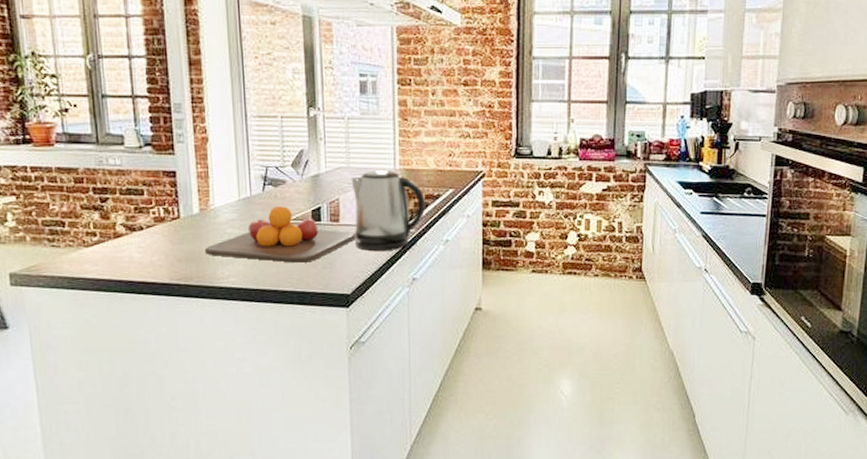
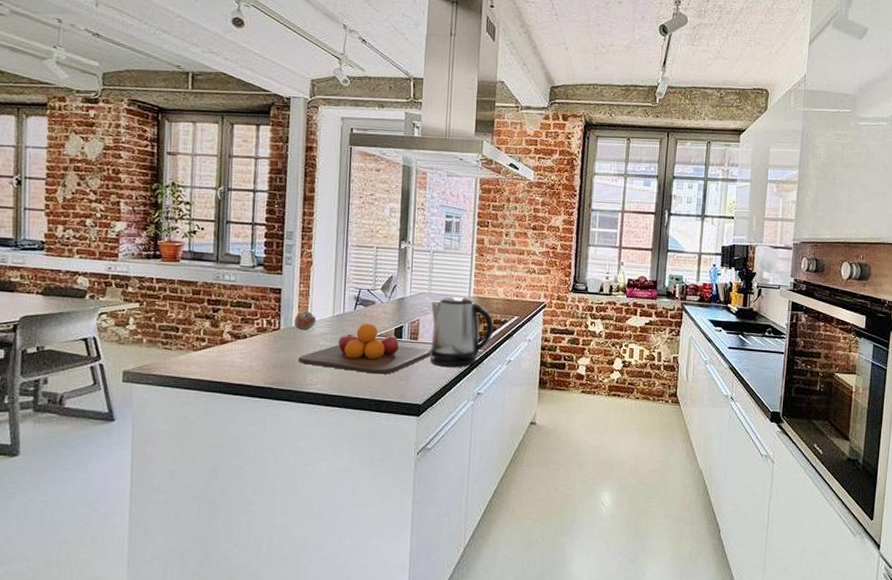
fruit: none [194,196,221,218] -> present [294,311,316,331]

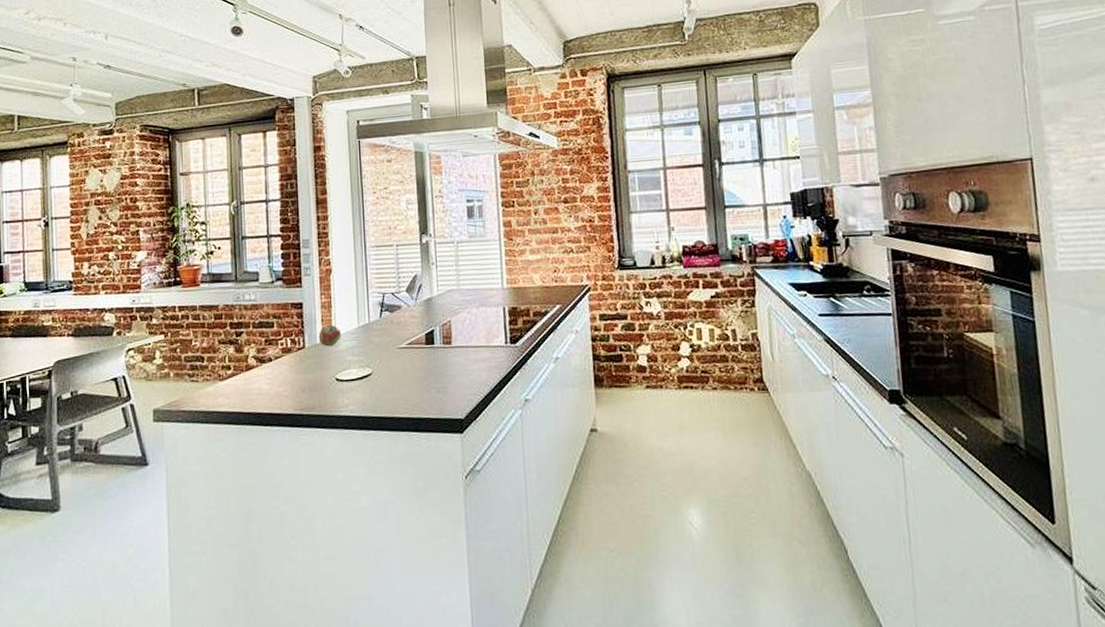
chopping board: present [298,323,432,374] -> none [326,331,469,388]
kettle: present [430,296,494,368] -> none [461,289,535,373]

